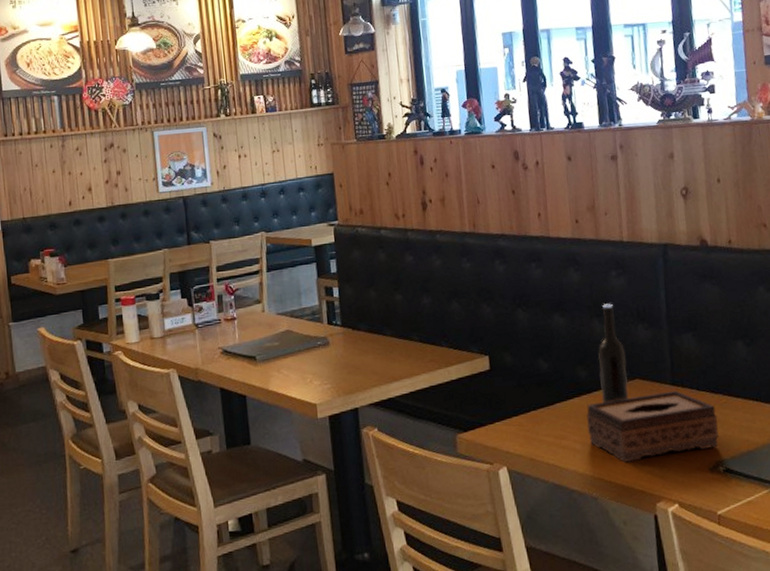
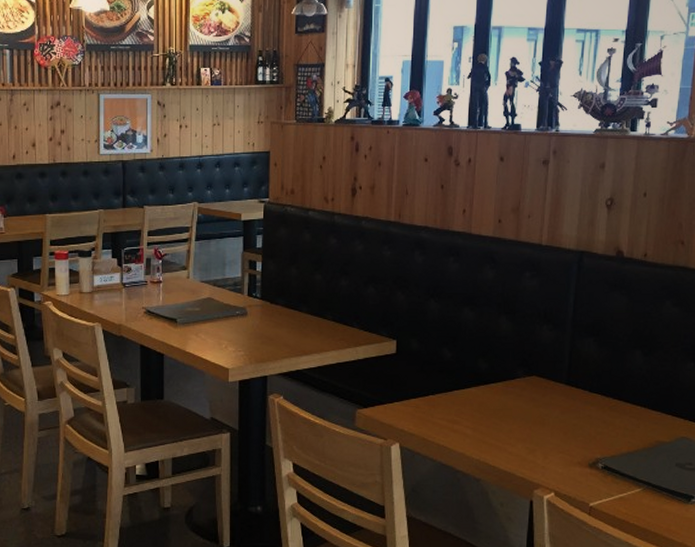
tissue box: present [586,390,719,462] -> none [479,390,605,450]
bottle: present [598,303,628,403] -> none [498,303,527,394]

